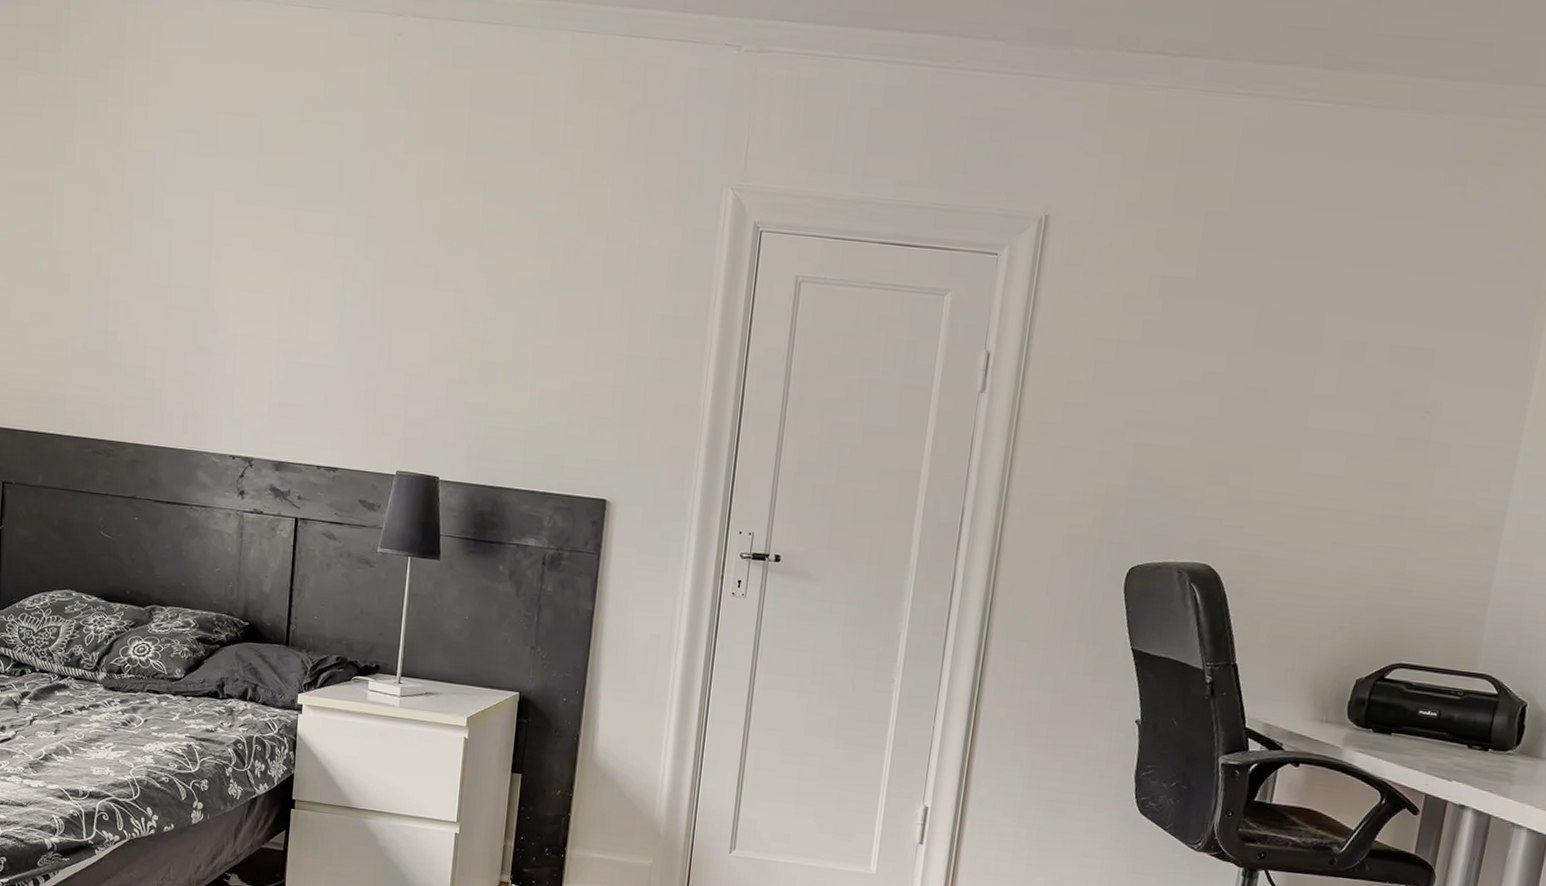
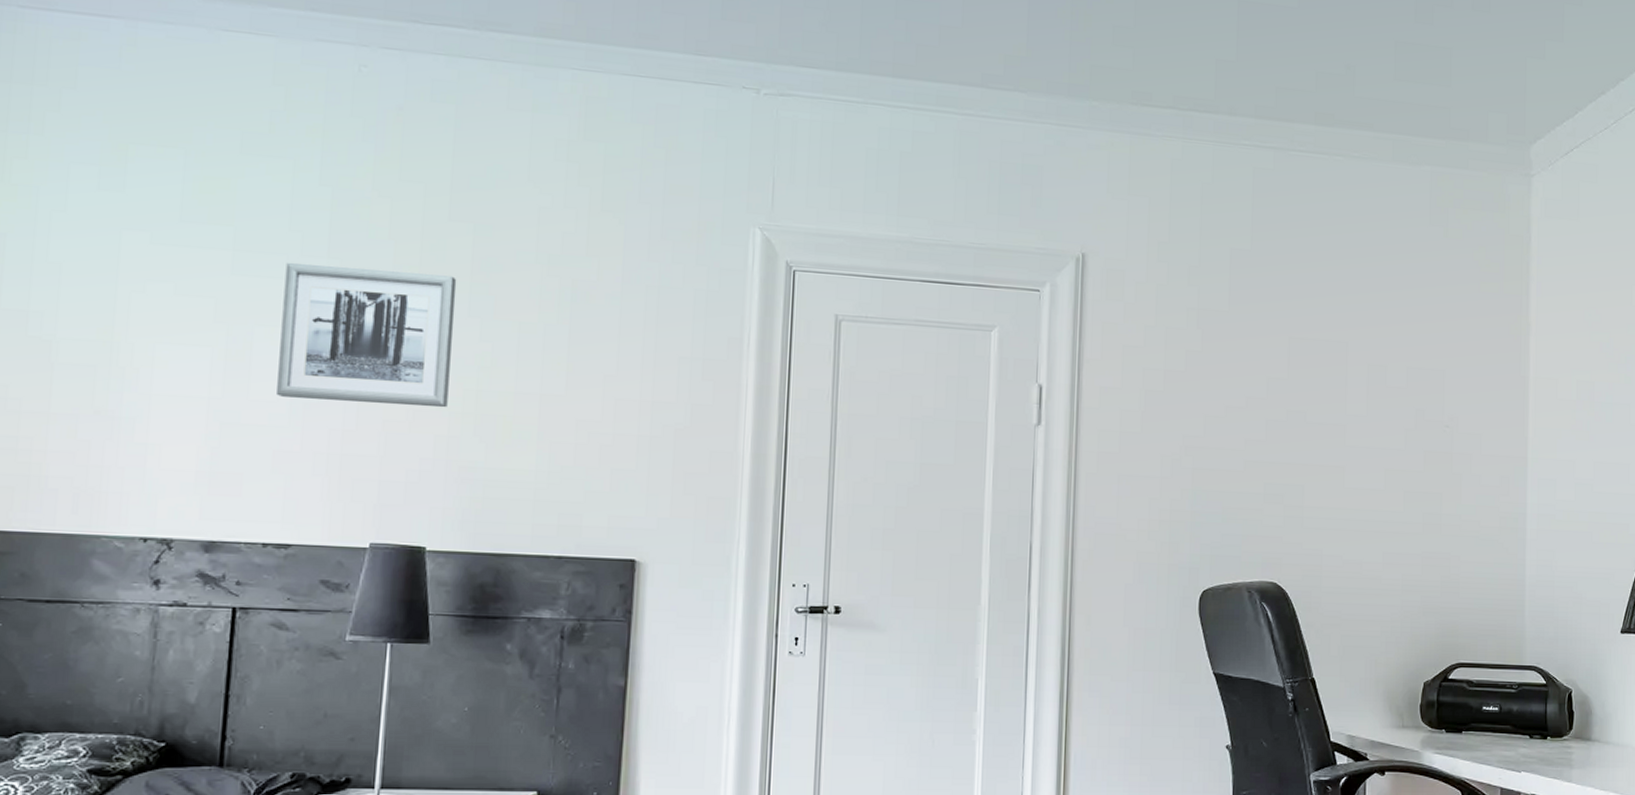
wall art: none [328,220,470,355] -> present [277,262,457,408]

